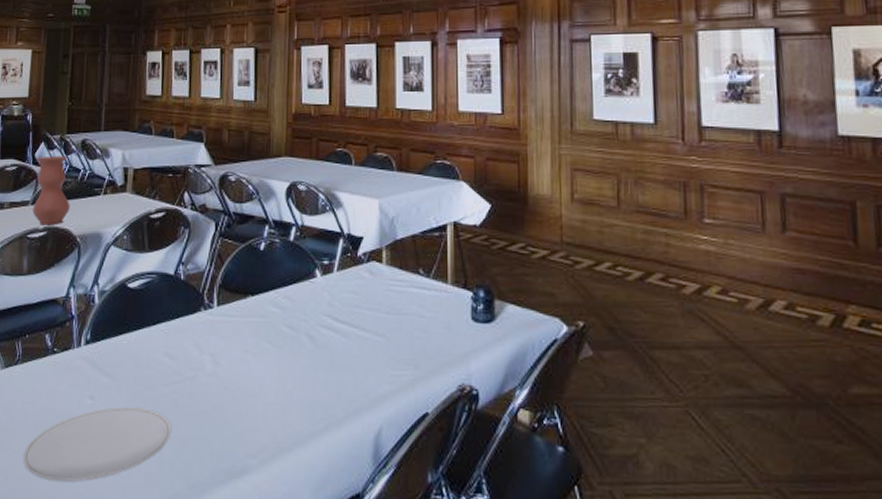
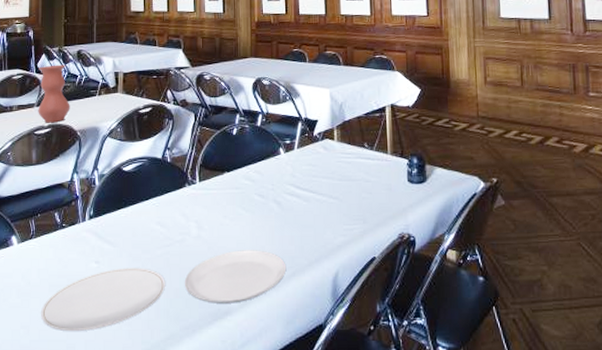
plate: none [194,393,318,460] -> present [184,250,287,303]

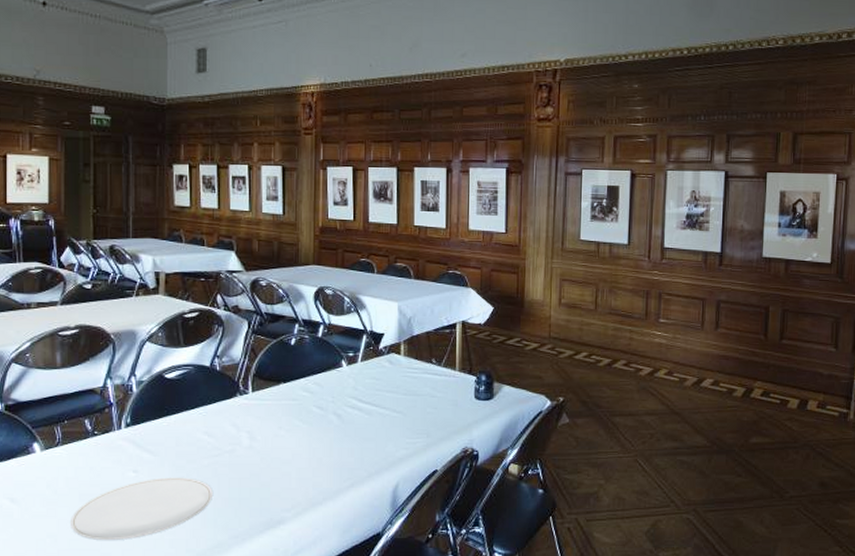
vase: present [38,64,70,123] -> none [62,259,102,324]
plate: present [184,250,287,303] -> none [234,461,345,513]

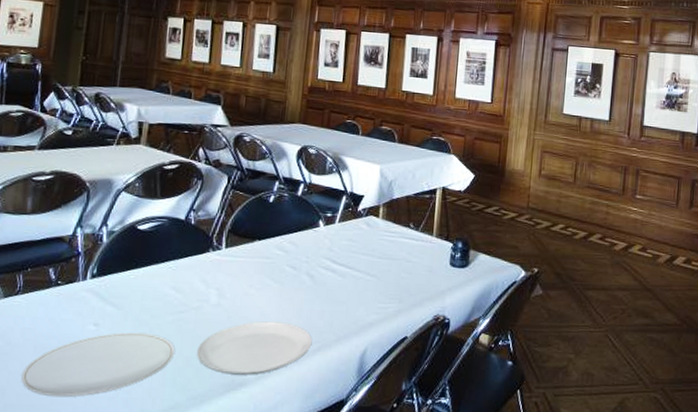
plate: none [234,461,345,513] -> present [196,321,313,375]

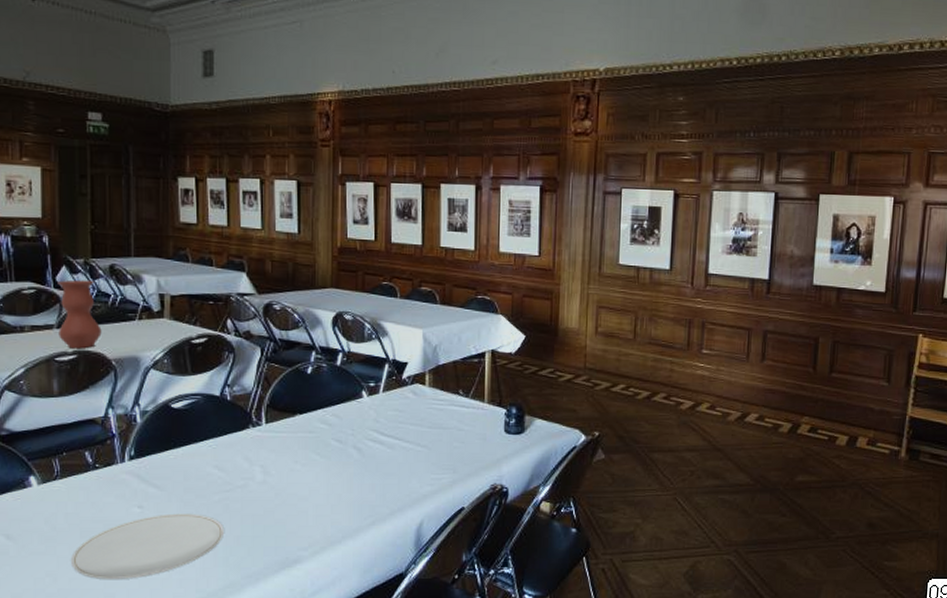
vase: none [39,105,81,170] -> present [58,279,102,349]
plate: present [196,321,313,375] -> none [246,497,365,552]

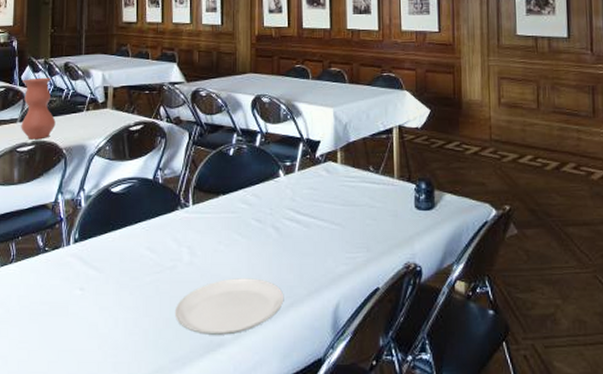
plate: present [70,513,224,580] -> none [19,295,154,363]
plate: none [246,497,365,552] -> present [174,278,284,335]

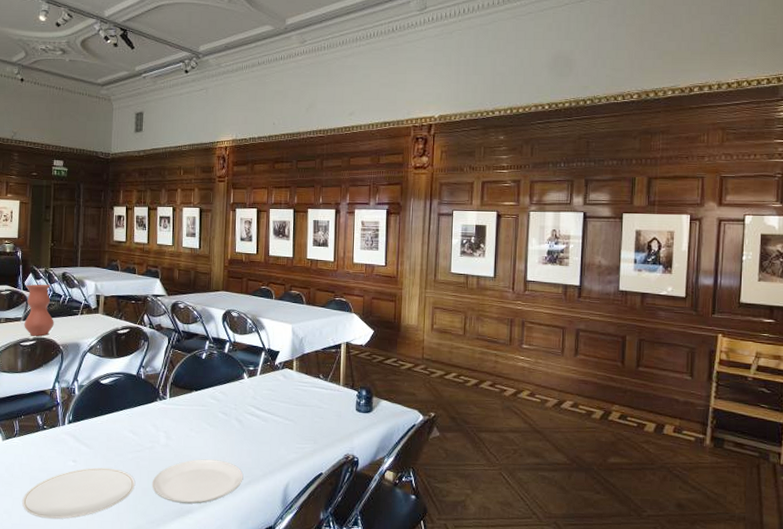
plate: none [19,295,154,363] -> present [21,467,135,519]

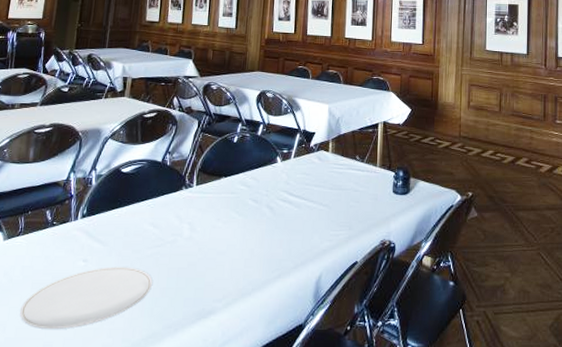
vase: present [24,284,54,336] -> none [40,66,75,123]
plate: present [152,459,244,504] -> none [171,252,273,303]

